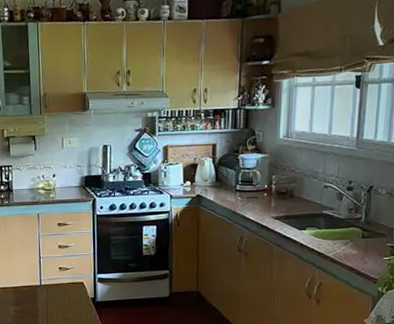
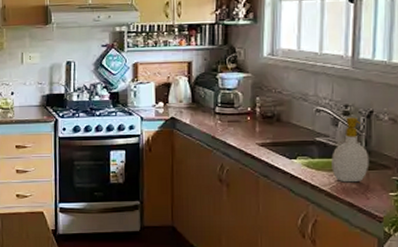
soap bottle: none [336,192,368,250] -> present [331,117,370,183]

